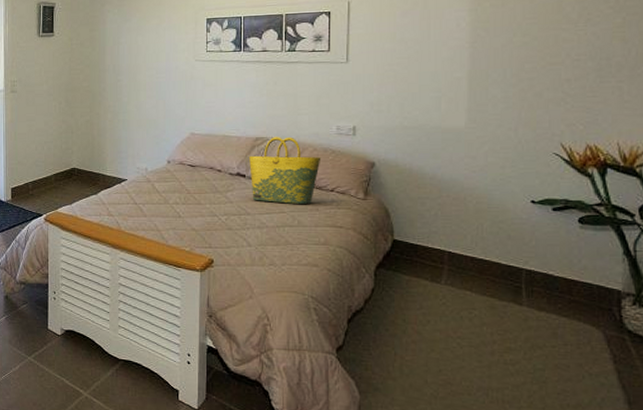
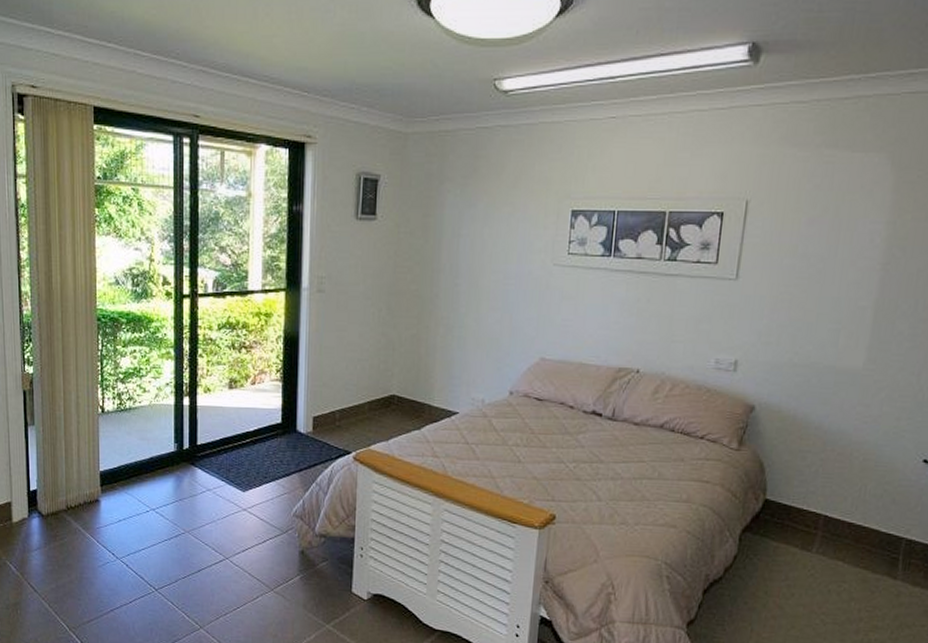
tote bag: present [249,137,321,204] -> none [607,368,694,453]

